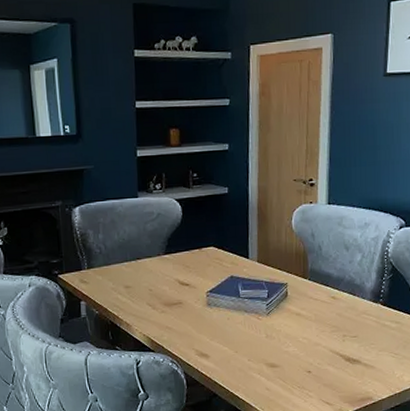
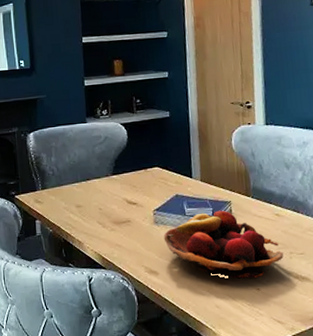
fruit basket: none [216,292,338,362] -> present [163,210,284,279]

